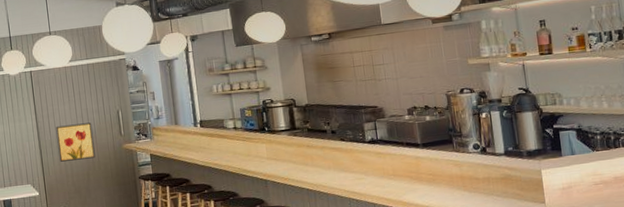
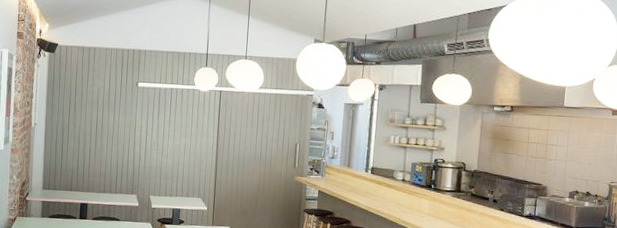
wall art: present [56,122,95,162] -> none [232,148,269,185]

